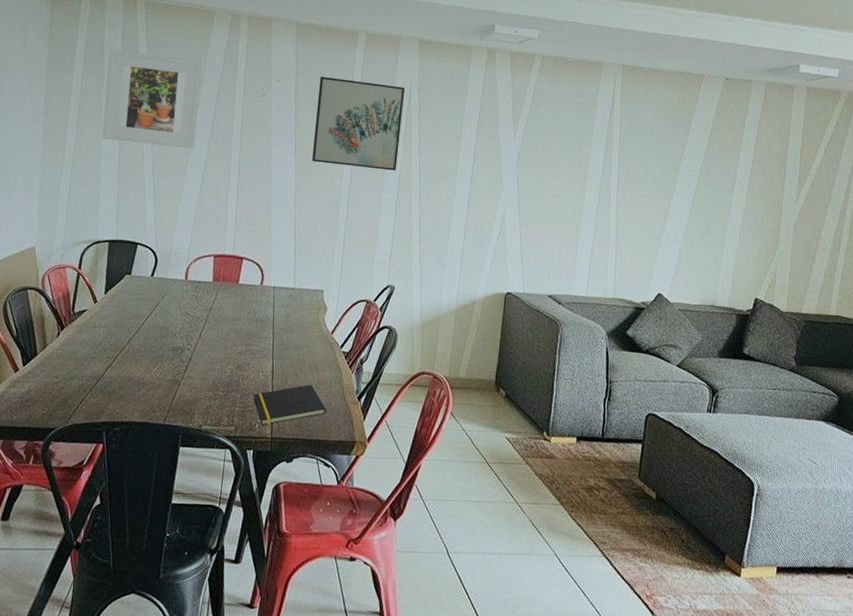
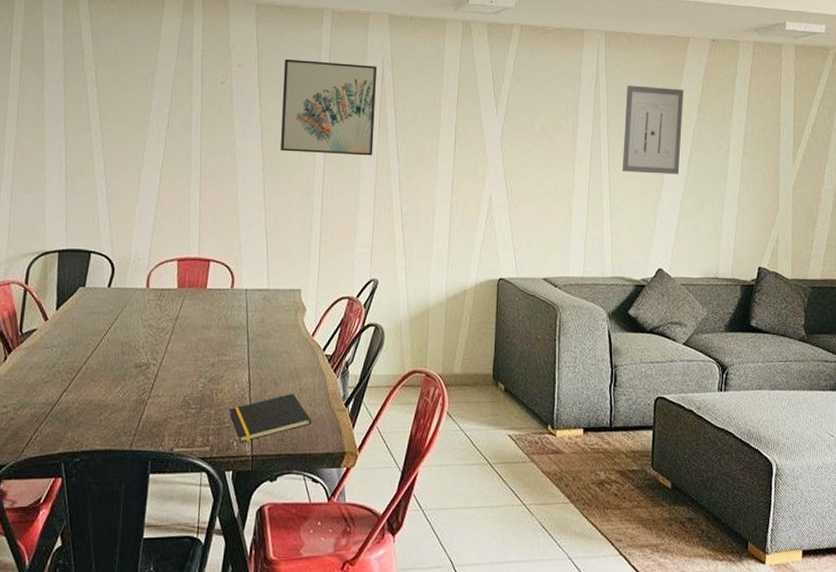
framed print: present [102,49,202,149] -> none [45,41,154,145]
wall art: none [629,117,695,206] -> present [622,85,684,175]

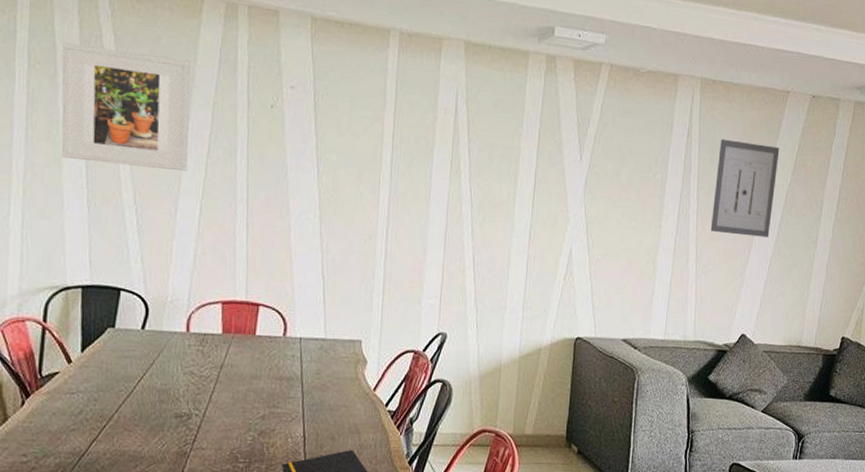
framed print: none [45,41,154,145] -> present [61,42,191,172]
wall art: present [281,59,378,156] -> none [340,84,451,199]

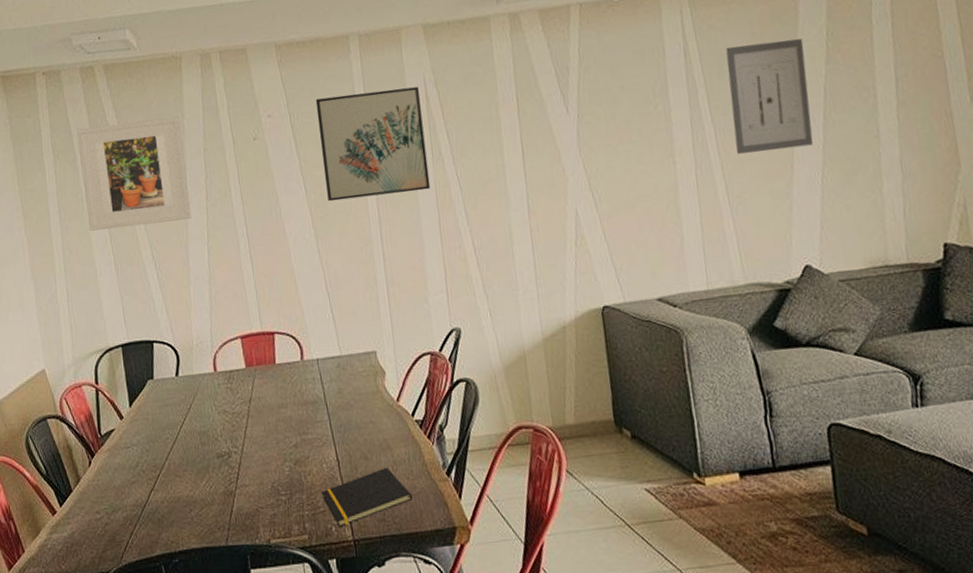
wall art: none [340,84,451,199] -> present [315,86,431,202]

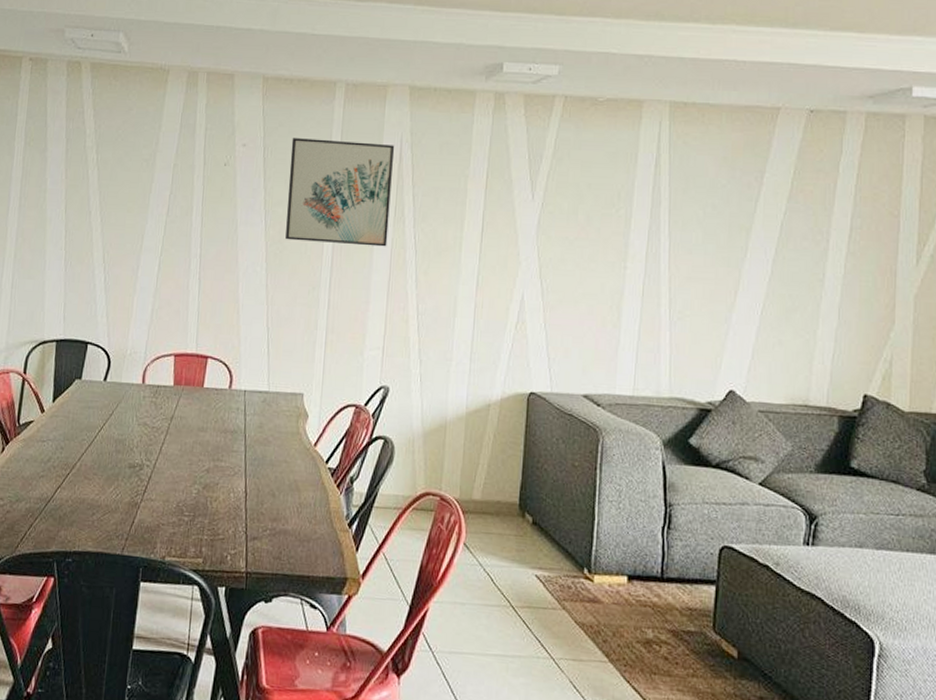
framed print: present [77,117,192,231] -> none [46,120,156,231]
notepad: present [321,467,413,527] -> none [223,507,312,557]
wall art: present [726,38,814,154] -> none [686,166,770,277]

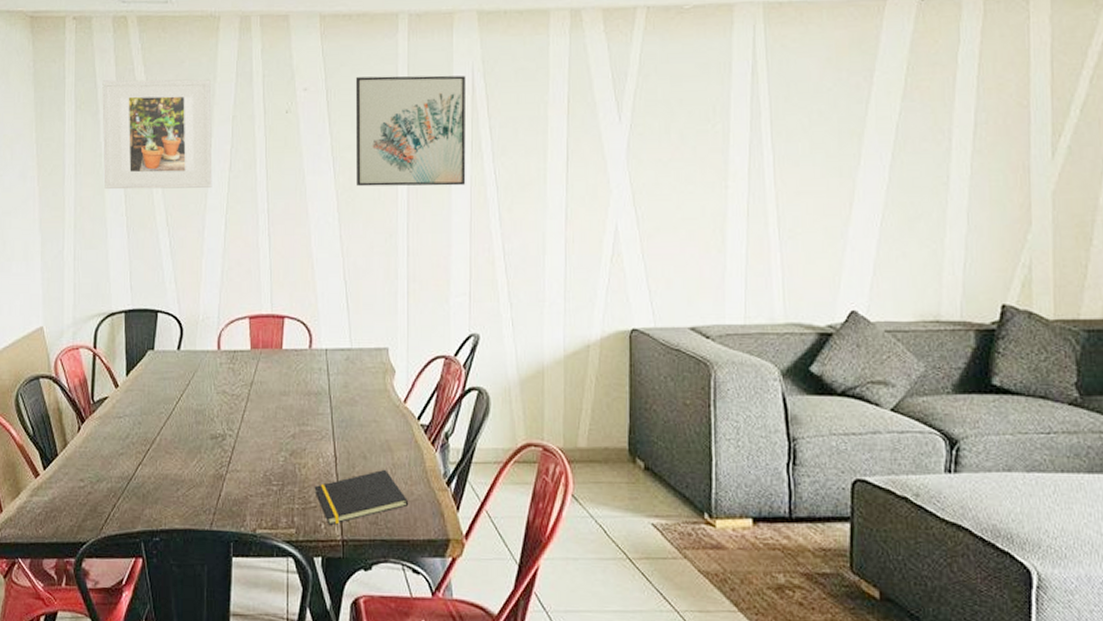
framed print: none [46,120,156,231] -> present [102,79,213,189]
notepad: none [223,507,312,557] -> present [314,469,409,525]

